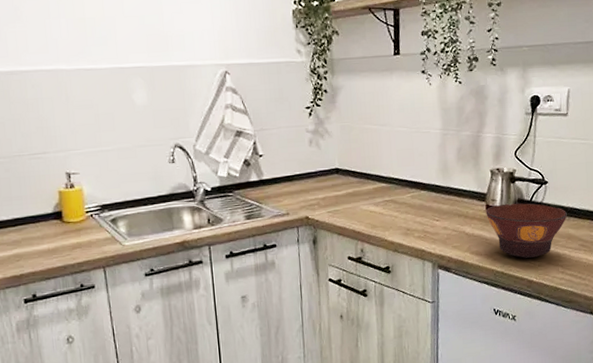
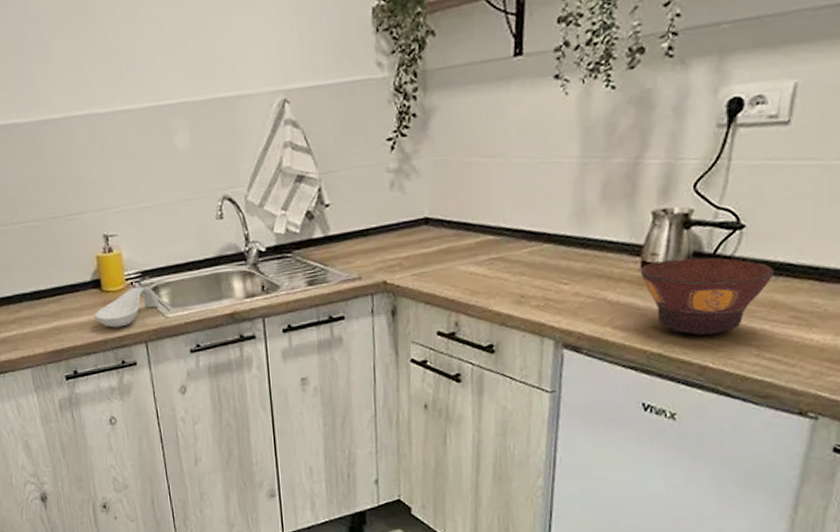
spoon rest: none [54,218,118,255] -> present [94,287,160,328]

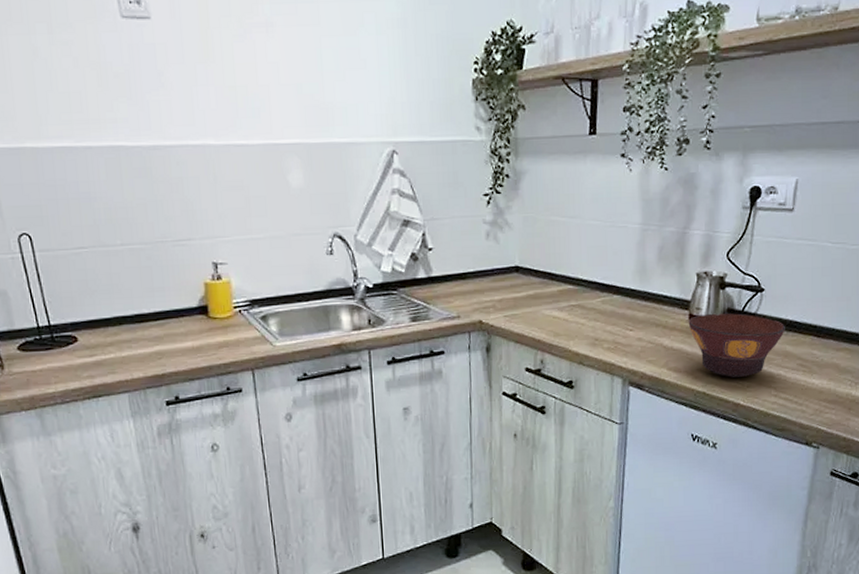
spoon rest: present [94,287,160,328] -> none [199,315,268,355]

